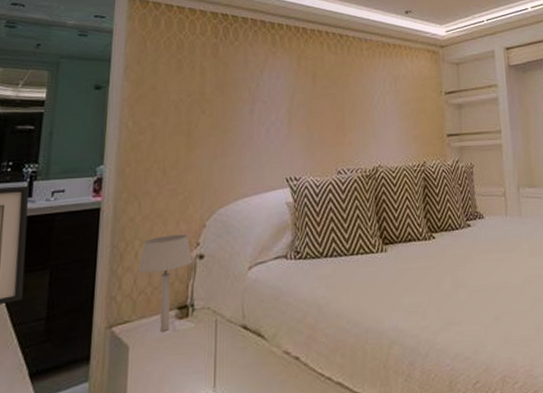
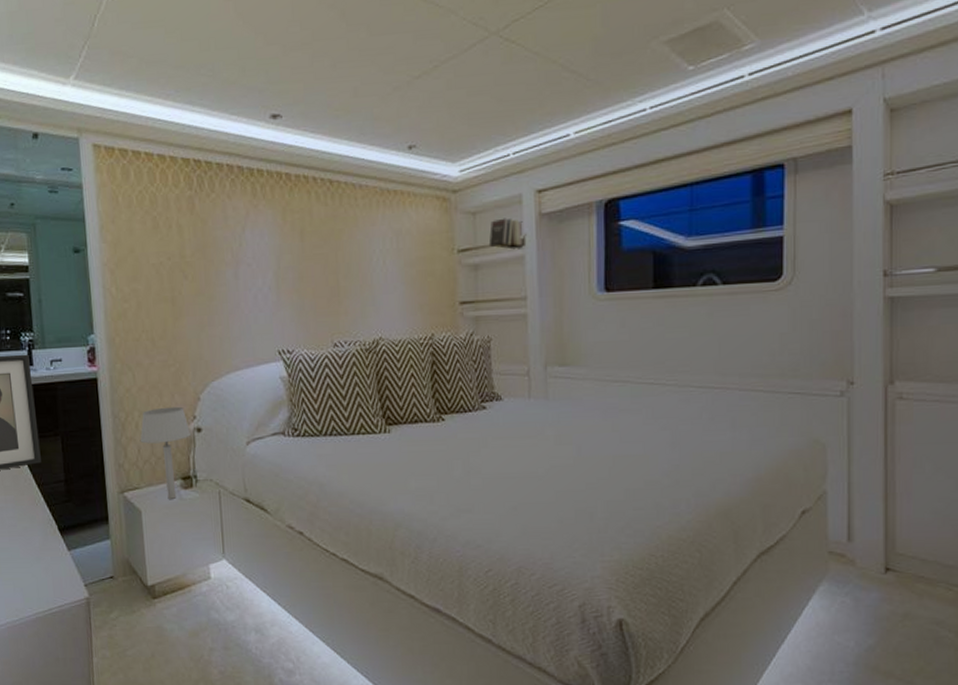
books: none [469,68,499,93] -> present [488,218,527,250]

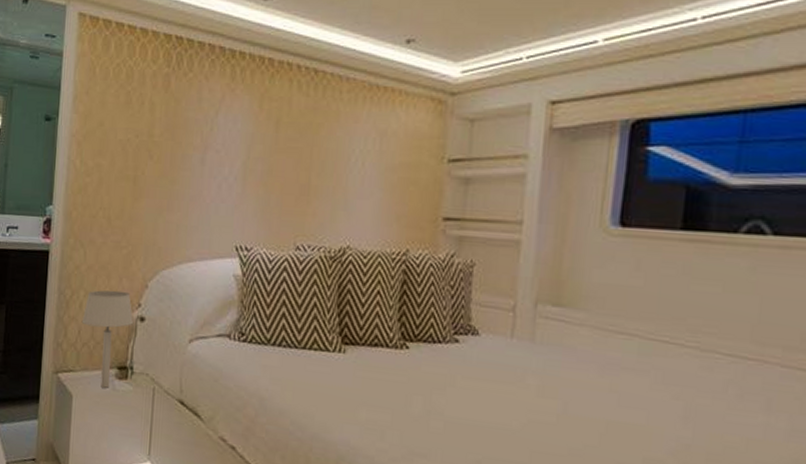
books: present [488,218,527,250] -> none [485,129,531,166]

